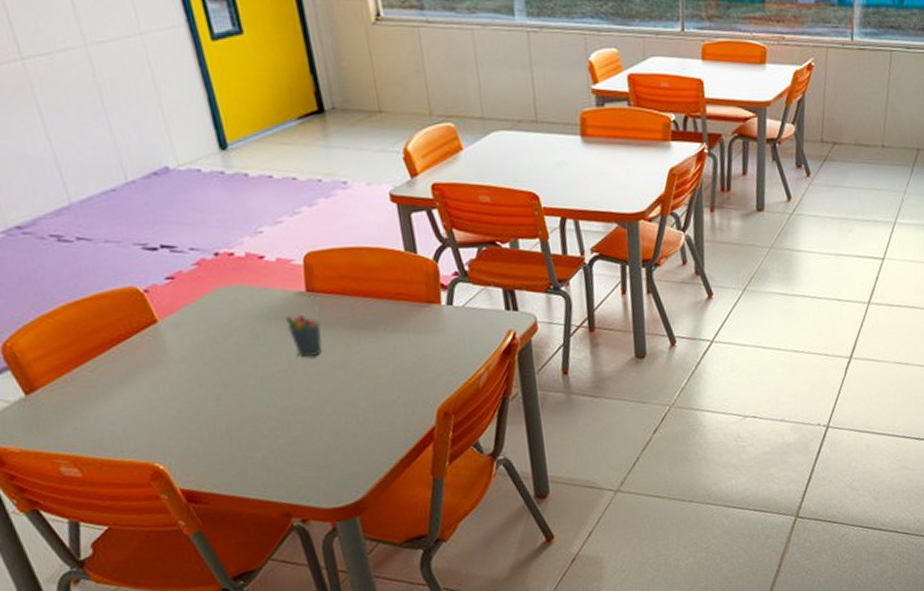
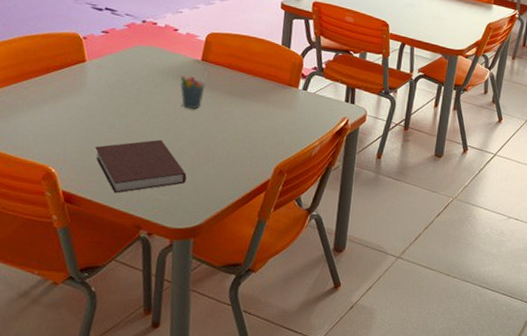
notebook: none [204,403,331,480] -> present [95,139,187,193]

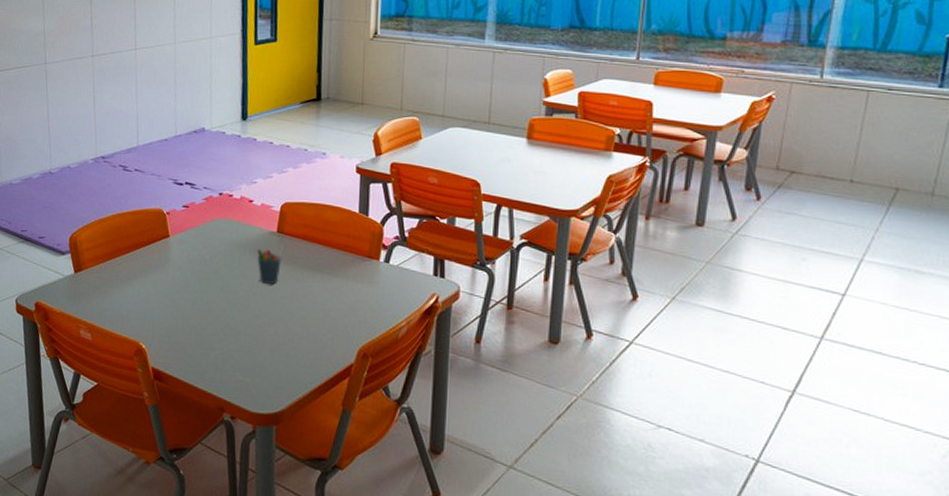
notebook: present [95,139,187,193] -> none [180,316,267,373]

